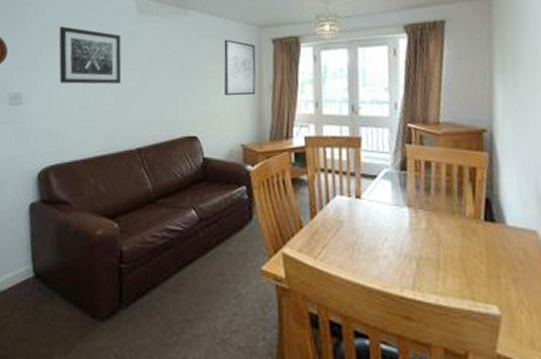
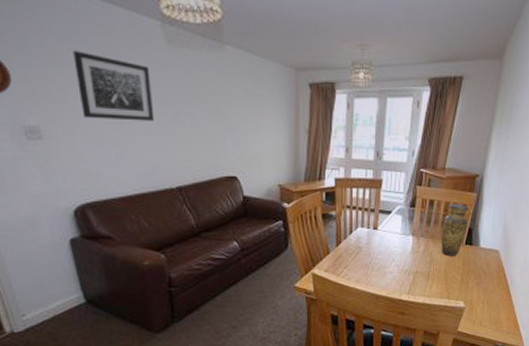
wall art: present [224,39,256,96] -> none [261,80,293,139]
vase: none [446,165,484,237] -> present [441,203,470,256]

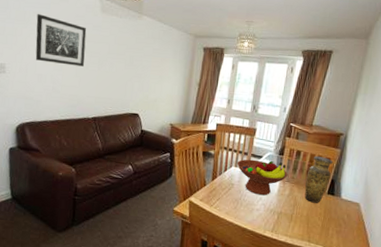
fruit bowl: none [363,214,422,256] -> present [236,159,288,196]

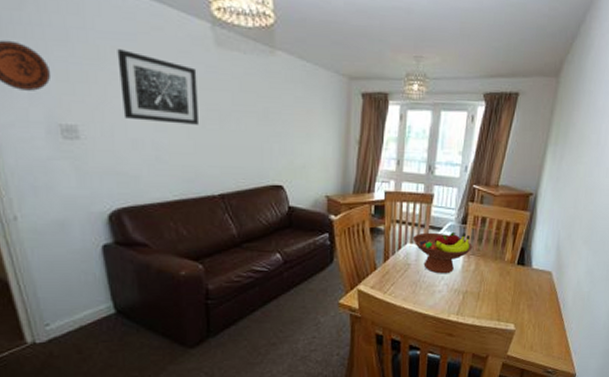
vase: present [304,155,333,203] -> none [492,221,523,276]

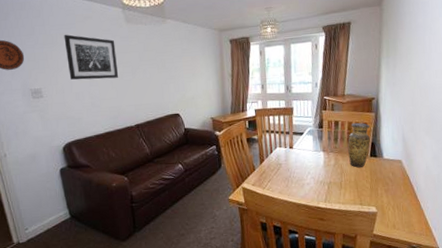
fruit bowl: present [412,231,473,274] -> none [280,135,331,170]
vase: none [492,221,523,276] -> present [348,122,371,168]

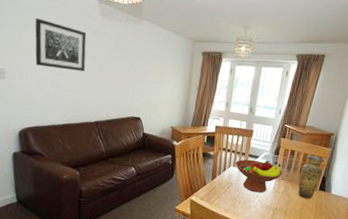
fruit bowl: none [280,135,331,170] -> present [235,159,283,193]

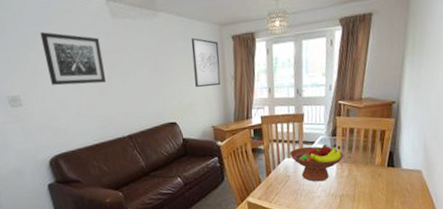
wall art: none [163,47,190,93] -> present [191,37,221,88]
vase: present [298,154,325,199] -> none [363,129,389,179]

